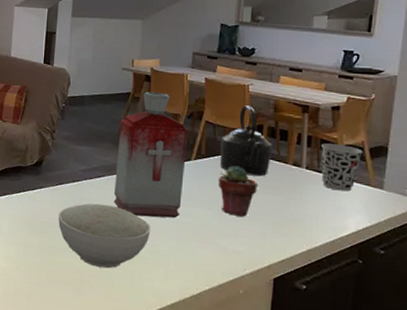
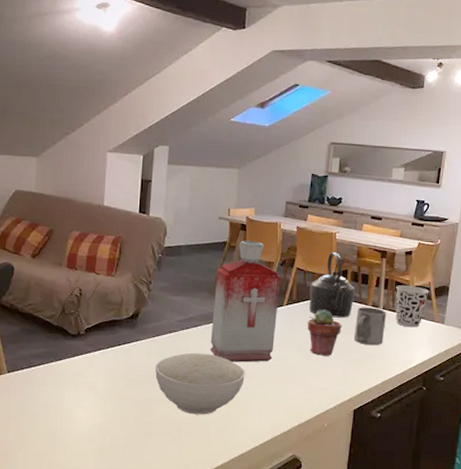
mug: none [272,165,311,209] -> present [354,307,387,346]

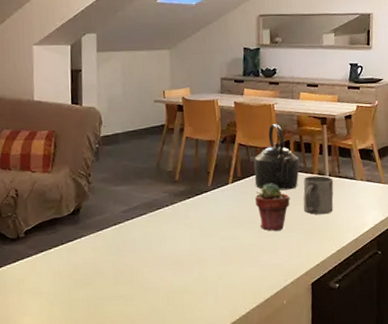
bowl: present [155,352,245,415] -> none [103,242,197,309]
bottle: present [210,240,281,363] -> none [157,121,224,249]
cup: present [395,285,429,328] -> none [340,149,373,192]

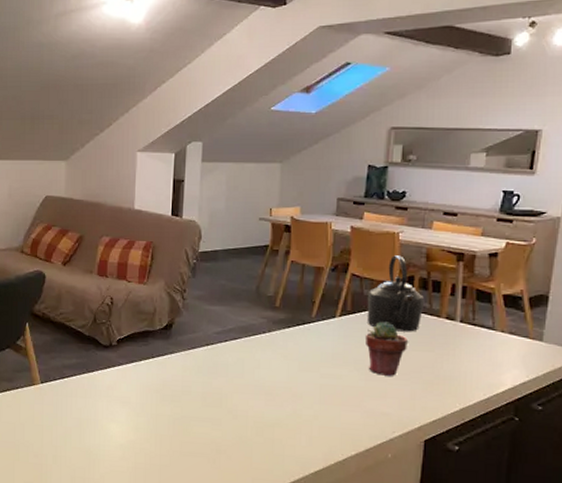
mug: present [303,175,334,215] -> none [423,319,466,366]

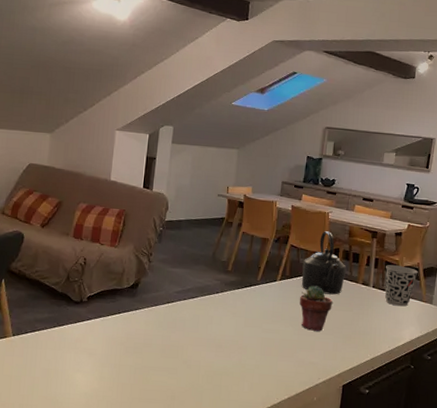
cup: none [476,294,522,345] -> present [384,265,418,307]

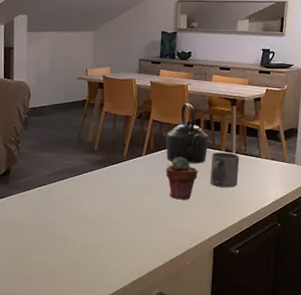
mug: none [344,285,377,323] -> present [210,152,240,188]
cup: present [384,265,418,307] -> none [247,130,279,169]

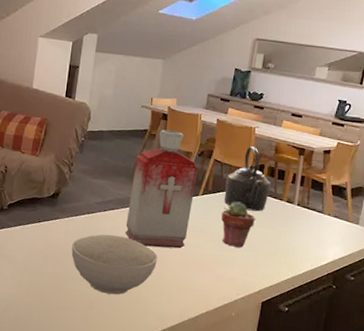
bowl: none [28,203,111,260] -> present [71,234,158,295]
bottle: none [77,97,139,210] -> present [125,129,198,249]
mug: present [210,152,240,188] -> none [266,202,301,241]

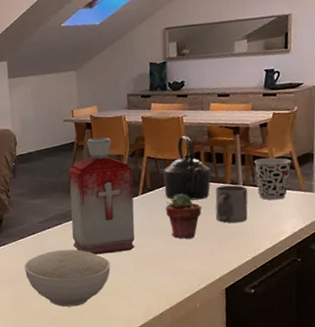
mug: none [266,202,301,241] -> present [215,185,248,224]
cup: none [309,183,345,226] -> present [254,157,292,200]

